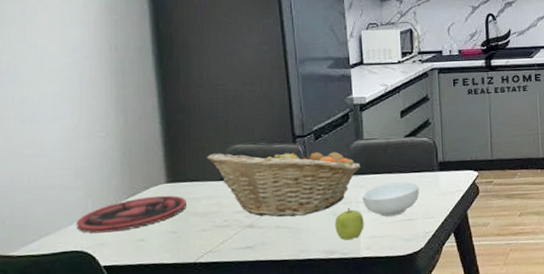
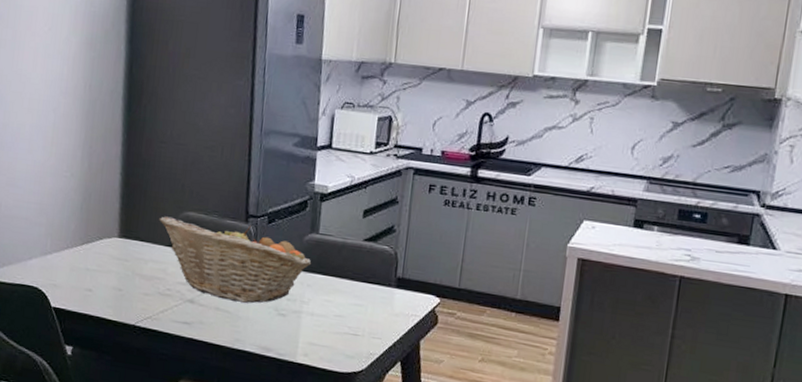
plate: present [76,195,188,234] -> none [35,246,135,277]
fruit: present [335,208,364,241] -> none [274,306,306,342]
cereal bowl: present [362,181,420,217] -> none [307,287,371,327]

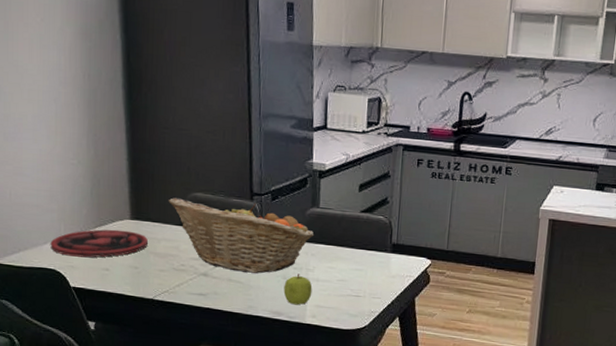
plate: none [35,246,135,277] -> present [50,229,149,258]
fruit: none [274,306,306,342] -> present [283,274,313,305]

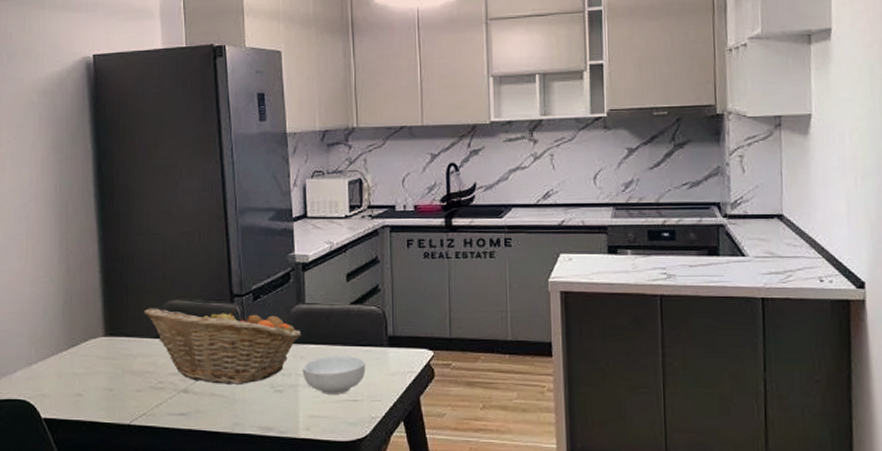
plate: present [50,229,149,258] -> none [20,349,124,384]
fruit: present [283,274,313,305] -> none [272,380,304,417]
cereal bowl: none [312,255,370,290] -> present [302,356,366,394]

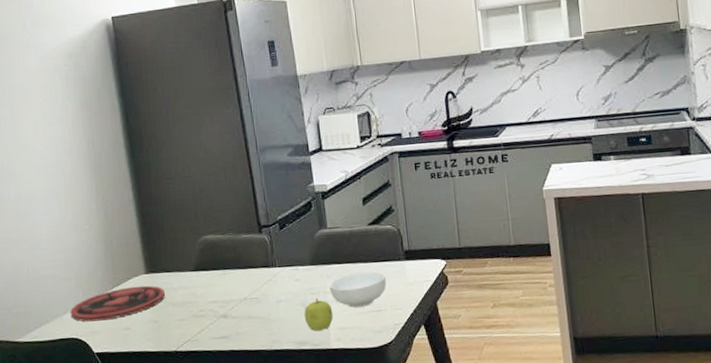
plate: none [20,349,124,384] -> present [70,285,166,322]
fruit basket: present [143,305,302,384] -> none [180,235,327,308]
fruit: none [272,380,304,417] -> present [304,298,333,332]

